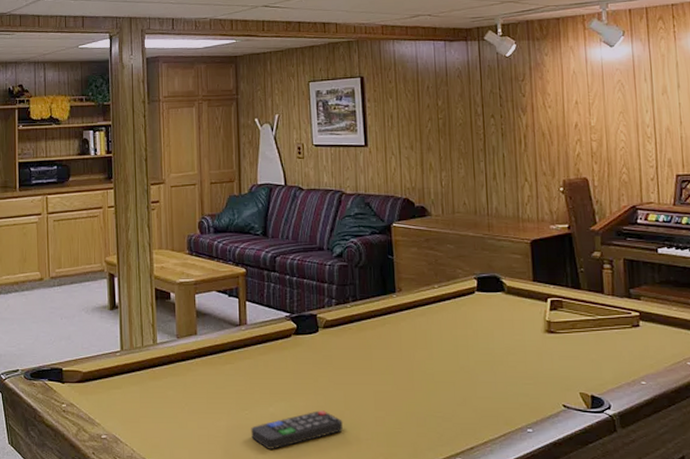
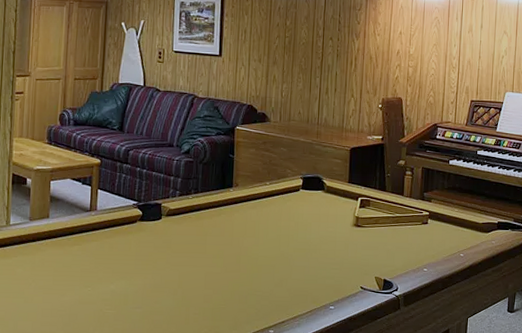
remote control: present [251,410,343,449] -> none [92,288,175,322]

